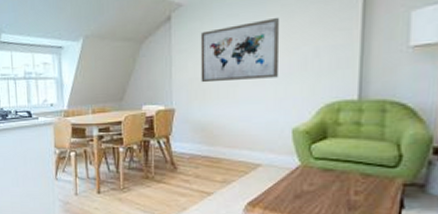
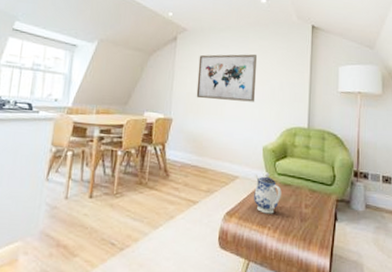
teapot: none [281,157,320,203] -> present [254,172,282,214]

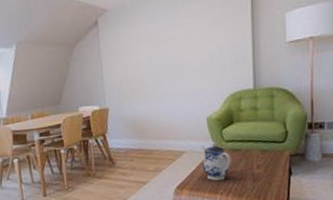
wall art: present [196,53,257,102] -> none [125,20,192,82]

